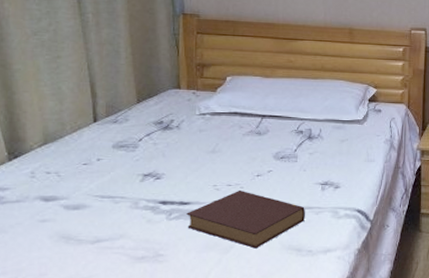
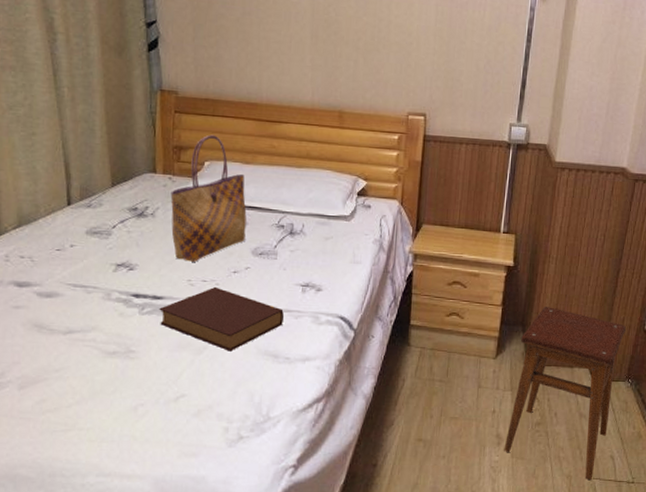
tote bag: none [195,52,268,168] -> present [170,134,247,262]

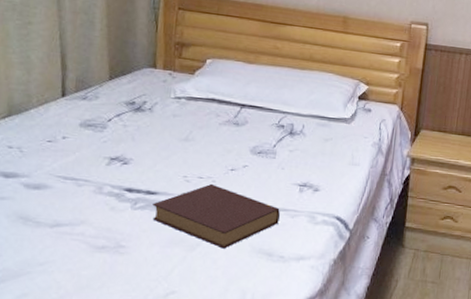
tote bag: present [170,134,247,262] -> none [169,33,247,158]

